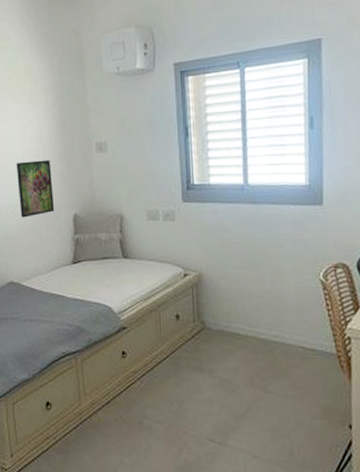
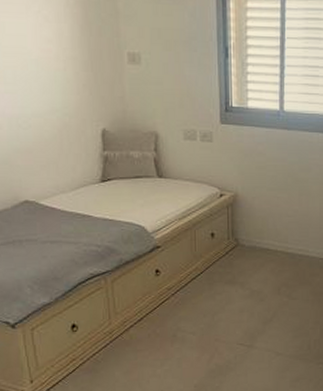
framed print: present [16,159,55,218] -> none [28,65,80,130]

